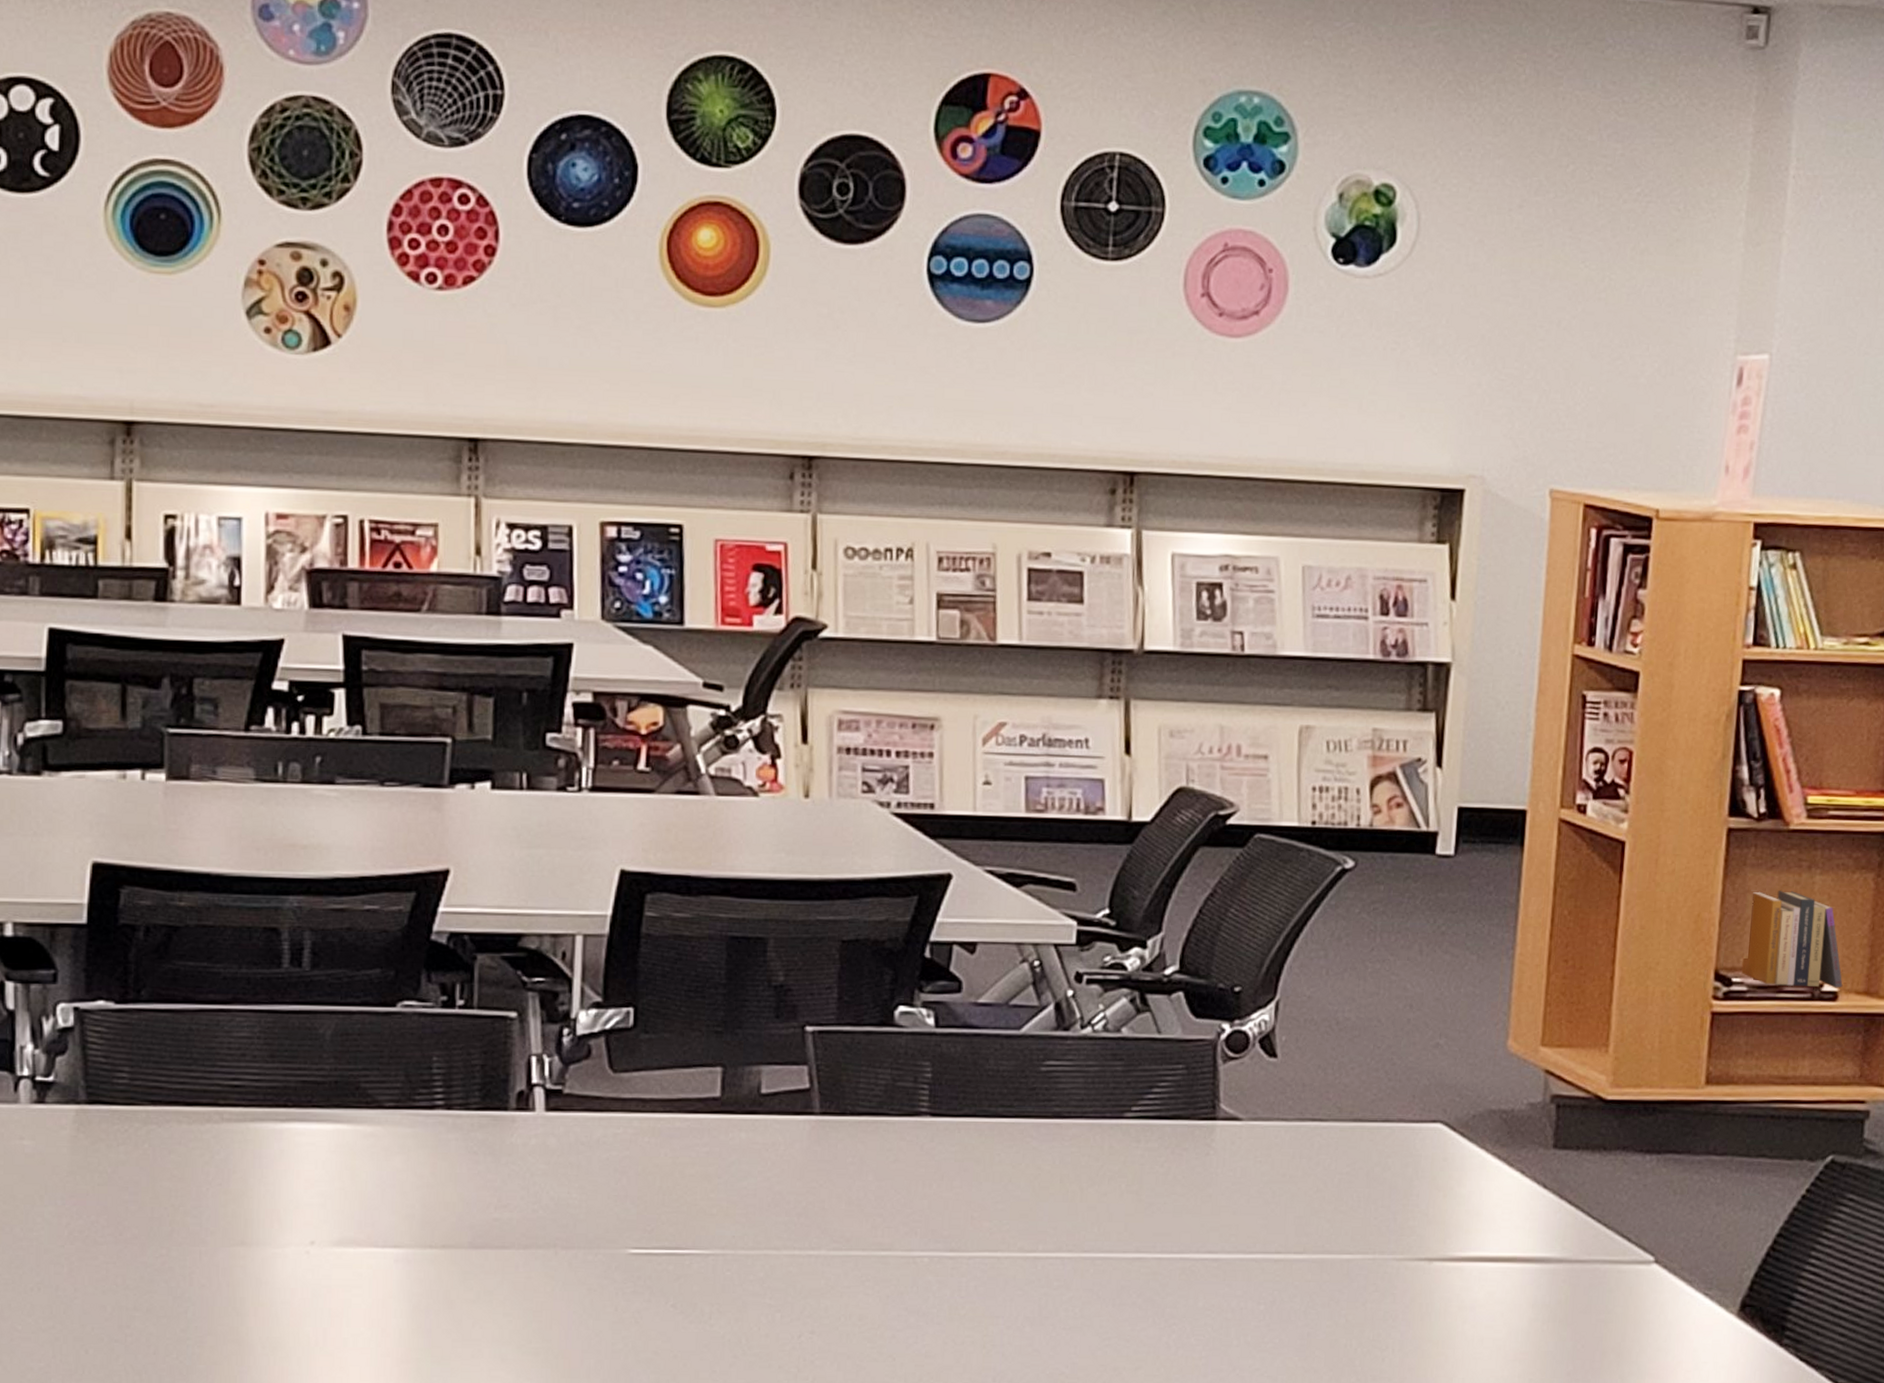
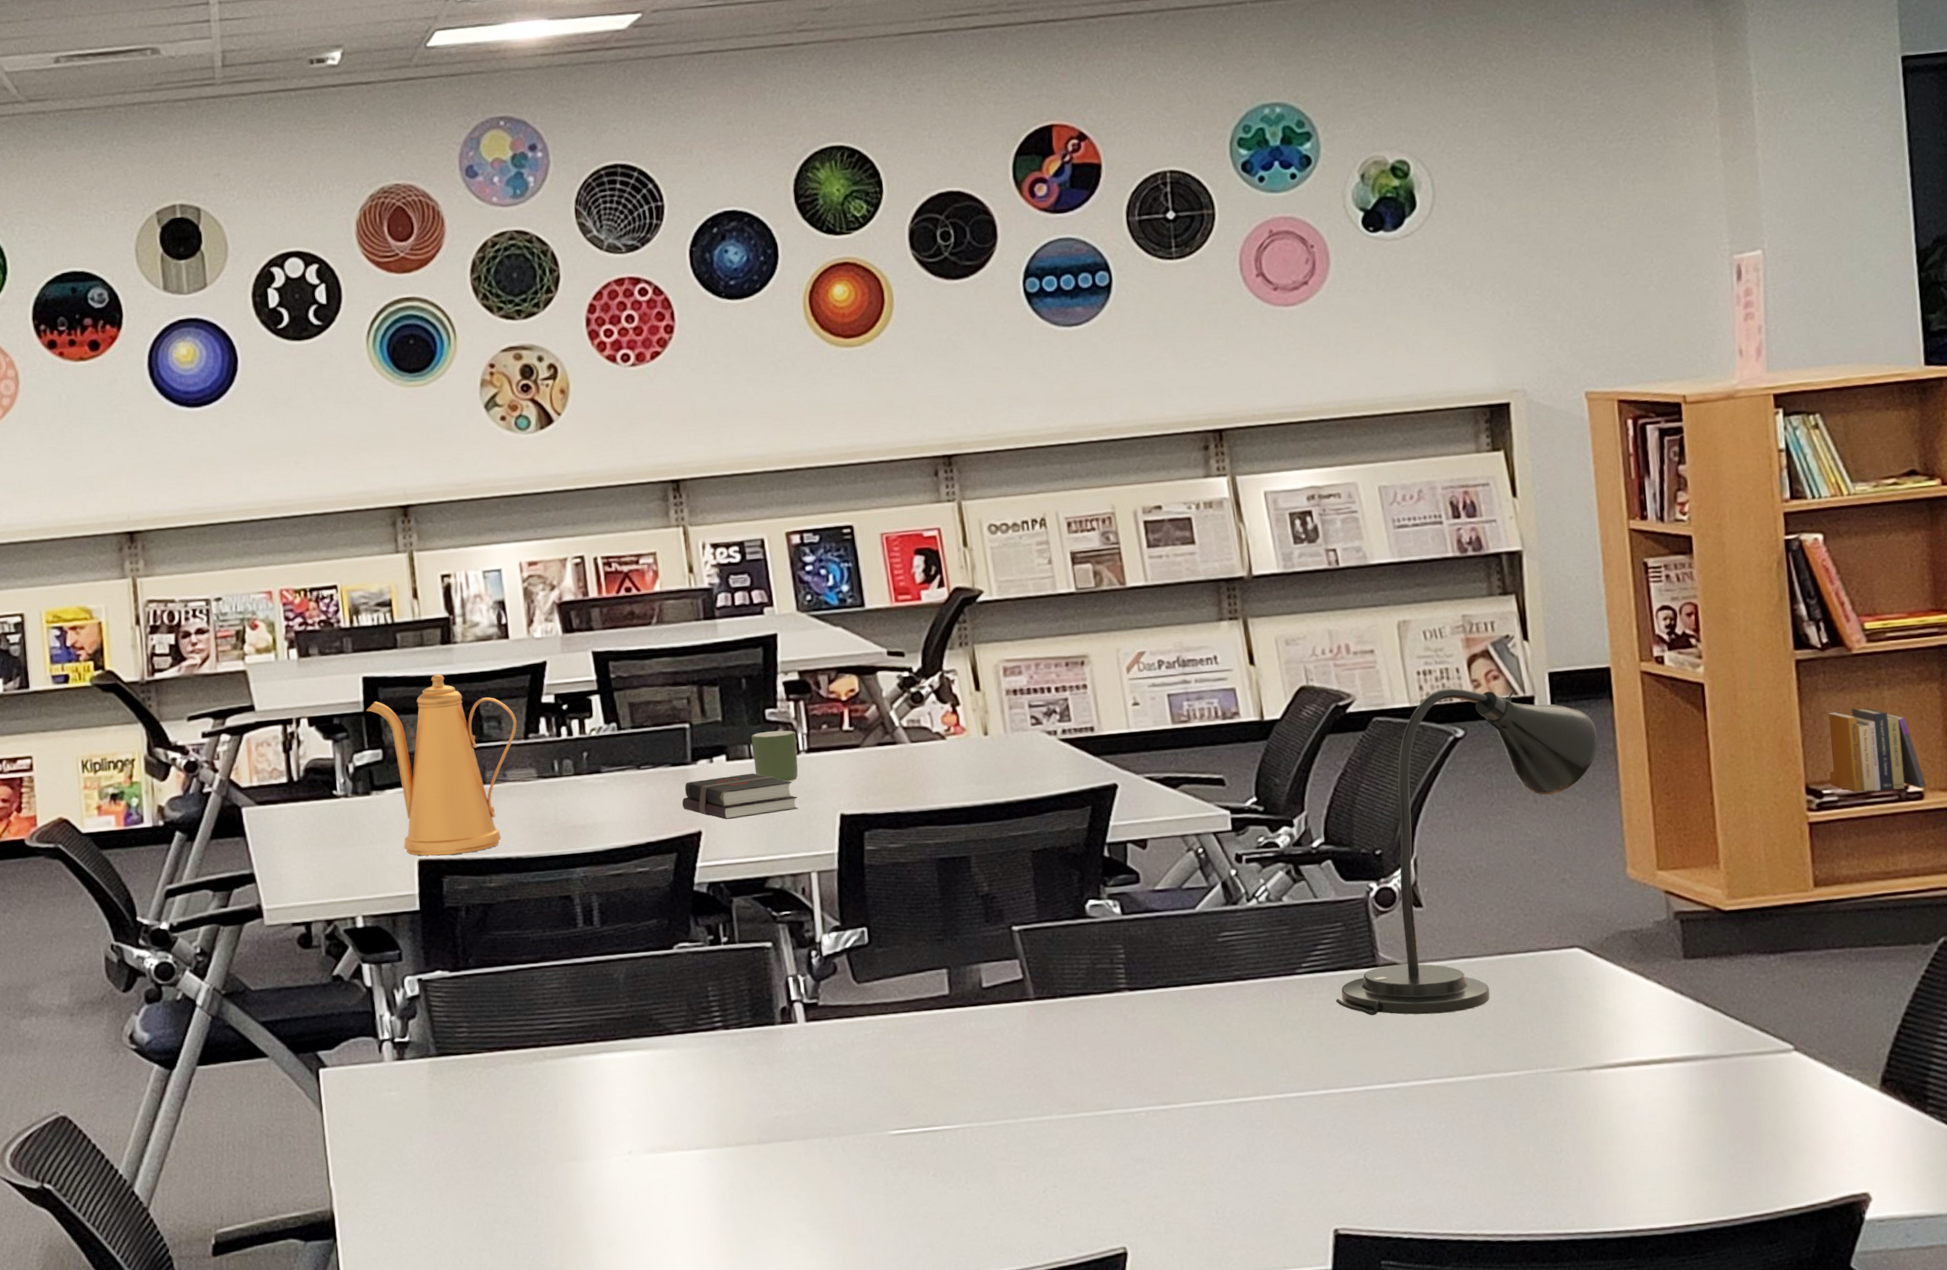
coffee pot: none [48,636,238,862] -> present [366,674,517,856]
hardback book: none [429,807,571,860] -> present [681,773,798,820]
mug: none [524,760,580,824] -> present [751,730,798,782]
desk lamp: none [1163,810,1501,1181] -> present [1335,687,1598,1016]

